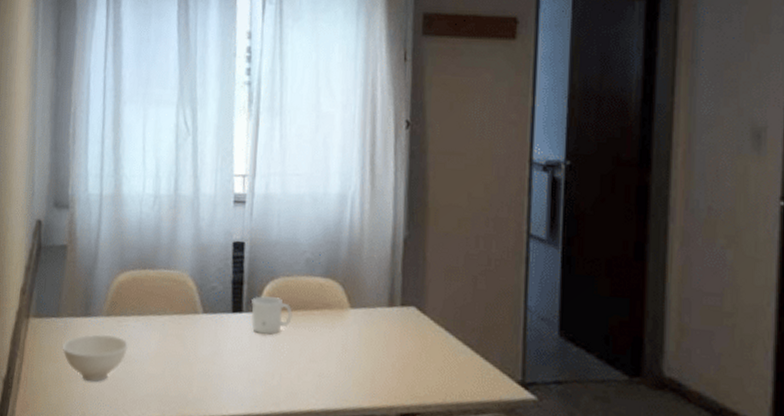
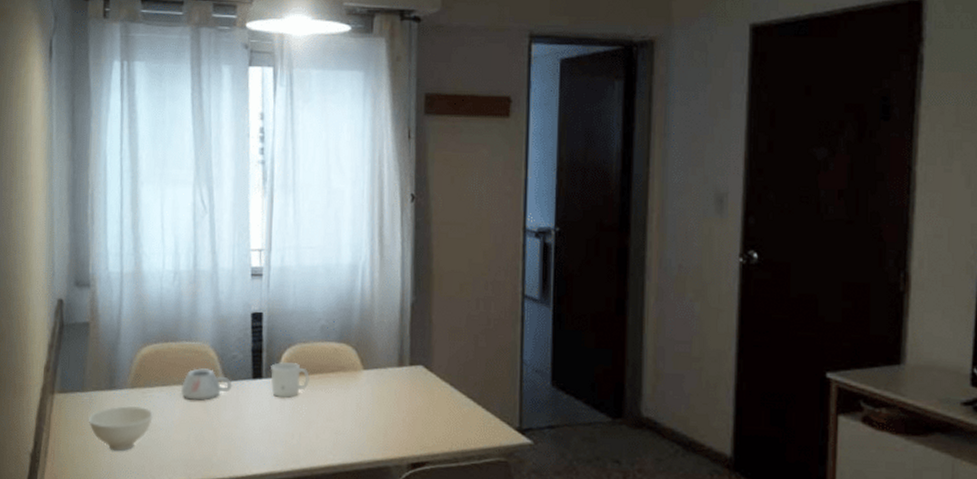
cup: none [156,298,211,333] -> present [180,368,232,400]

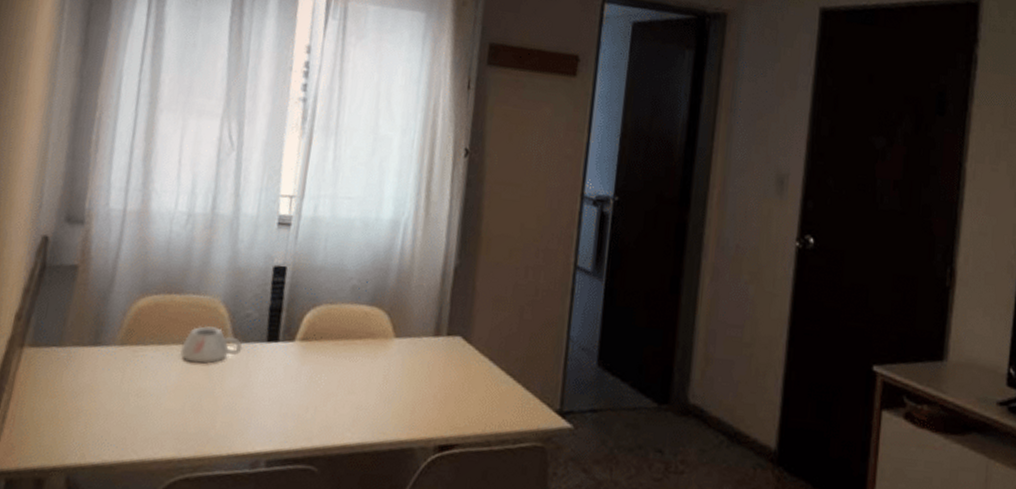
bowl: present [88,406,154,452] -> none [62,366,145,420]
mug: present [270,361,310,398] -> none [287,323,333,365]

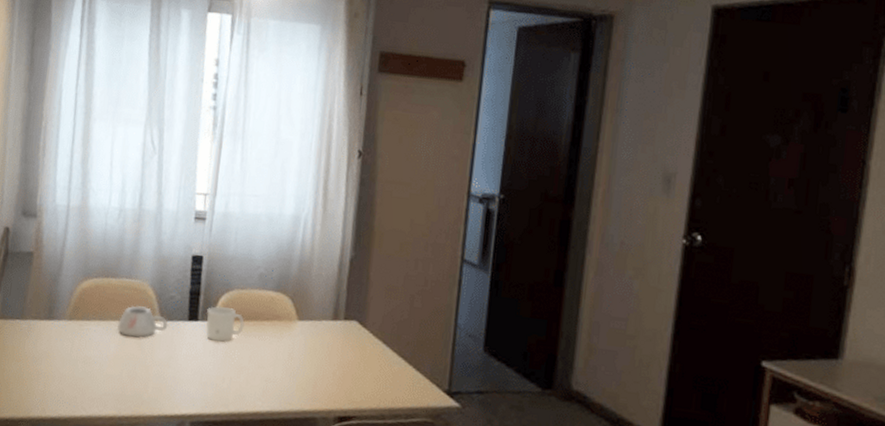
mug: none [287,323,333,365] -> present [205,305,245,342]

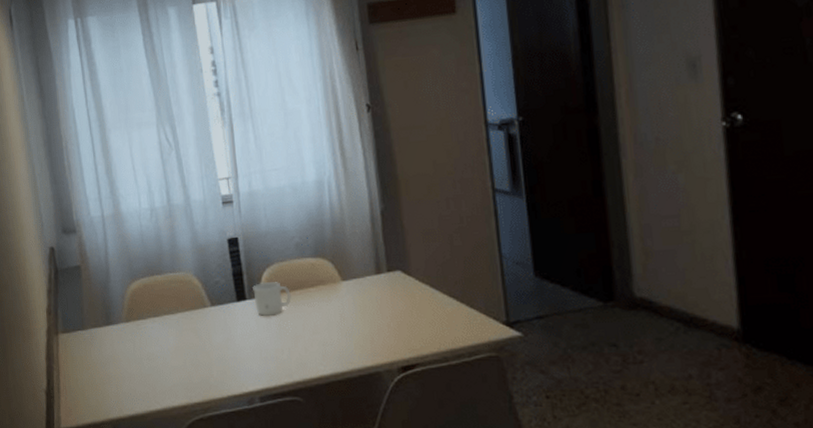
cup: present [116,305,168,338] -> none [171,296,219,327]

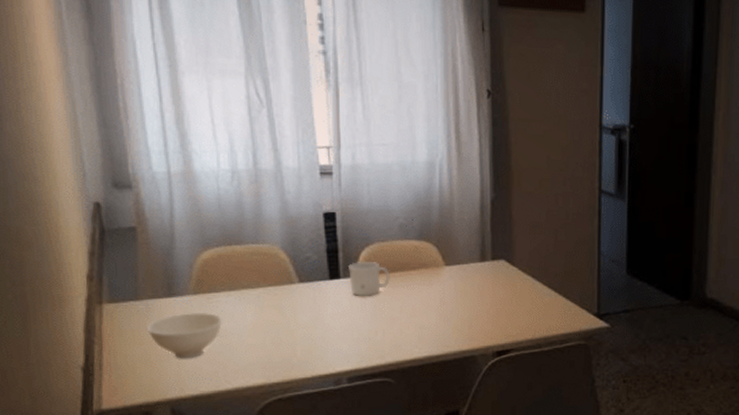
bowl: none [91,337,150,382] -> present [146,312,223,359]

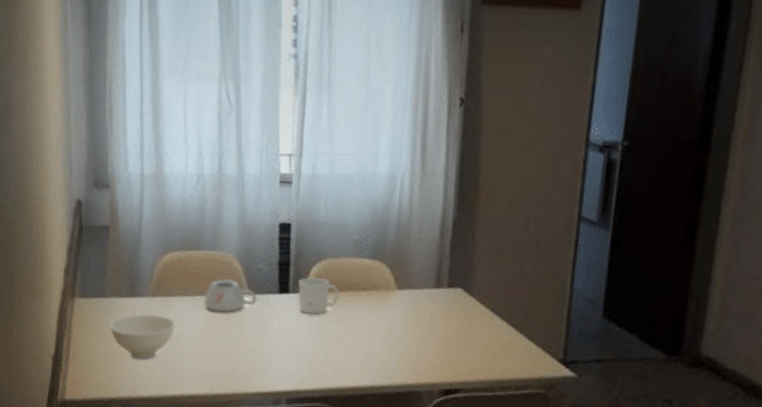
cup: none [250,271,308,303] -> present [203,279,258,313]

